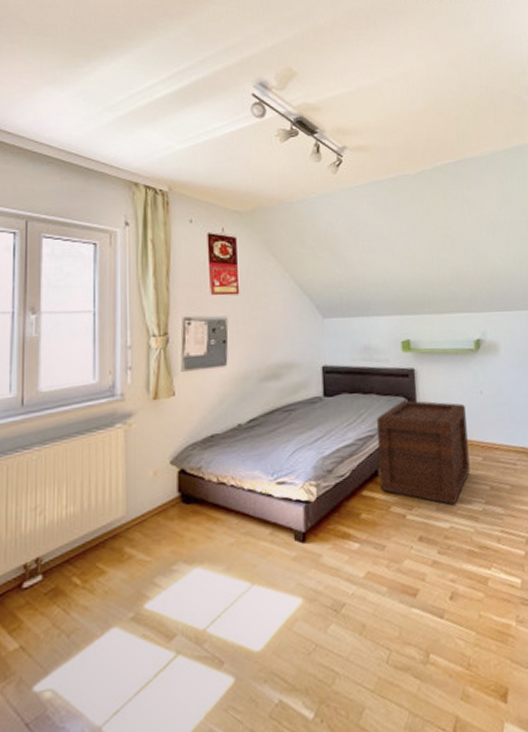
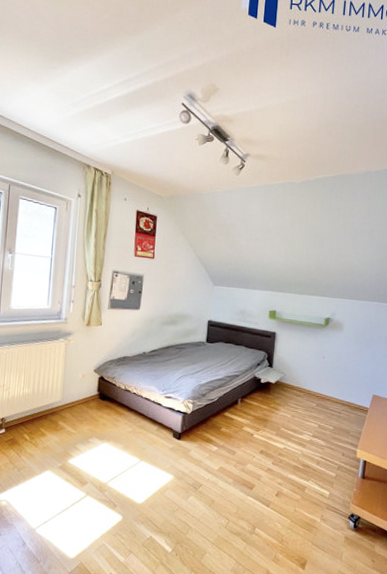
wooden crate: present [376,400,470,506] -> none [238,354,310,434]

